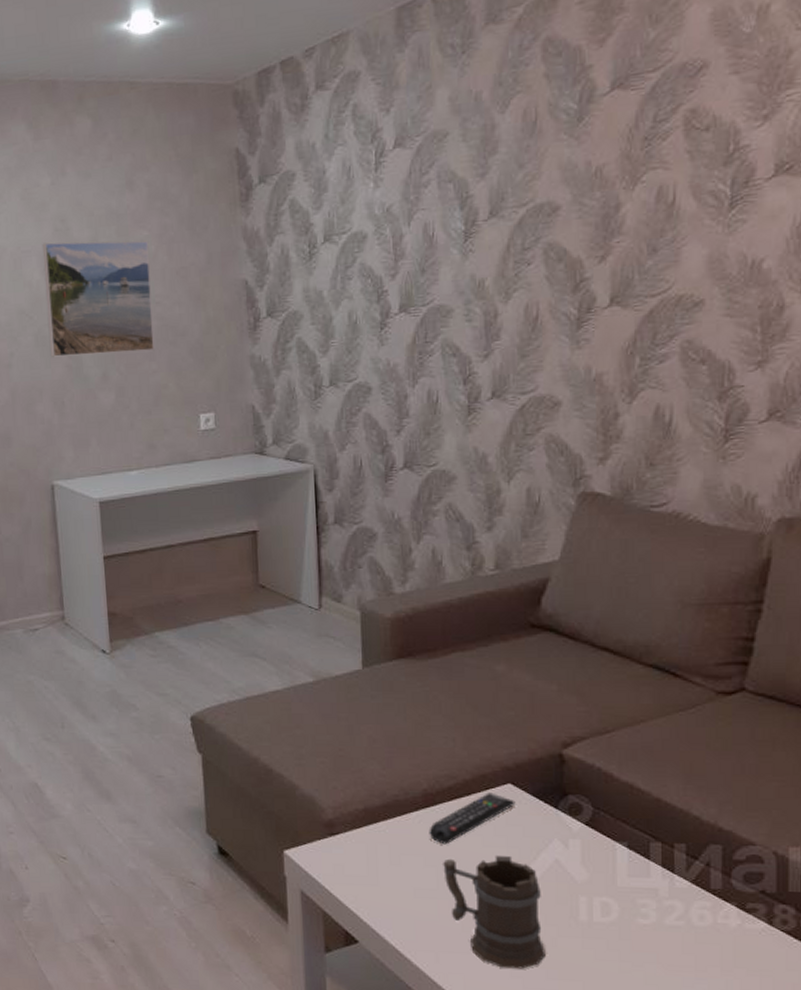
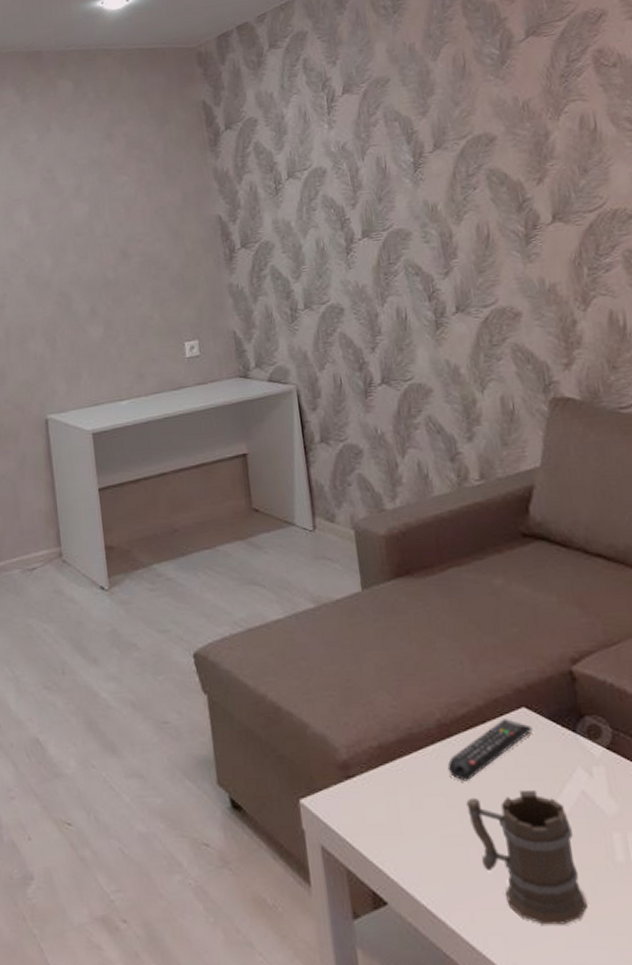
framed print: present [43,240,154,357] -> none [32,185,139,296]

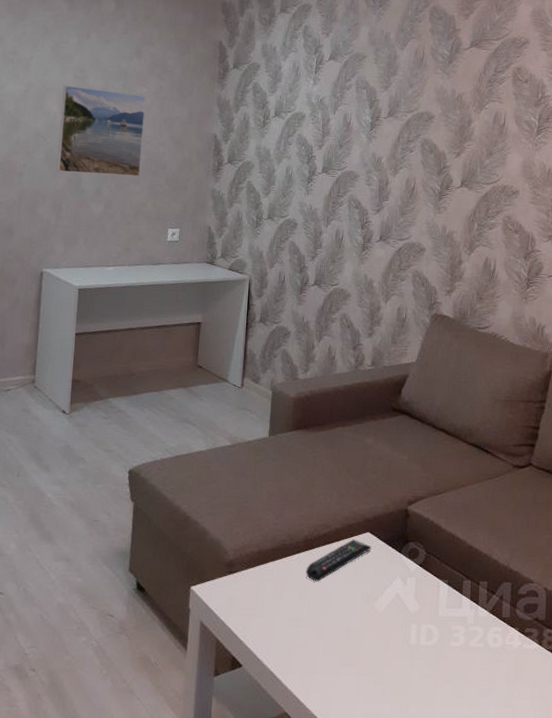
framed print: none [32,185,139,296] -> present [56,85,147,176]
mug: present [466,789,587,925] -> none [314,590,384,686]

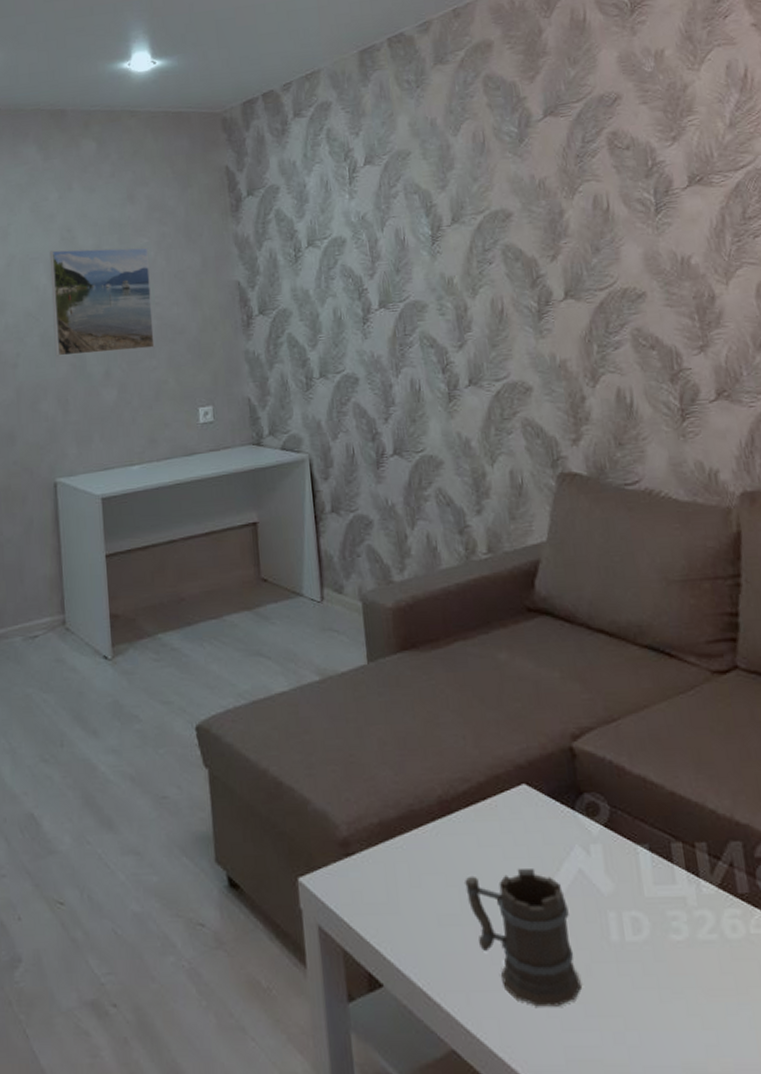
remote control: present [306,539,372,582] -> none [447,795,532,860]
mug: none [314,590,384,686] -> present [465,868,581,1007]

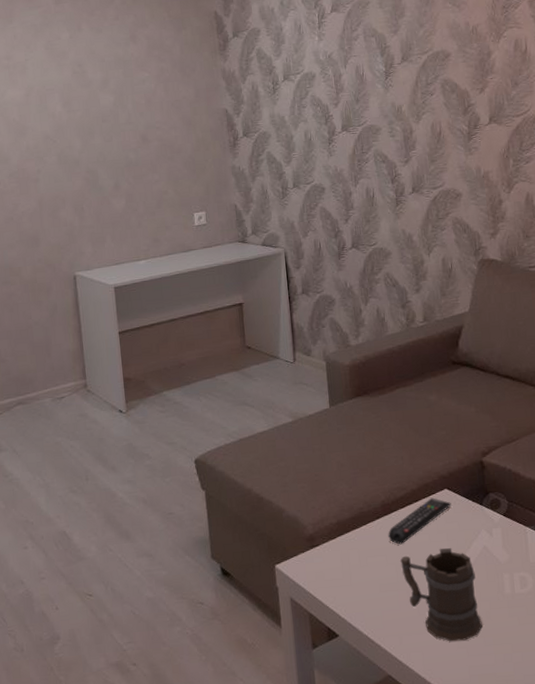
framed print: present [50,247,155,357] -> none [64,80,156,172]
remote control: none [447,795,532,860] -> present [388,498,452,545]

